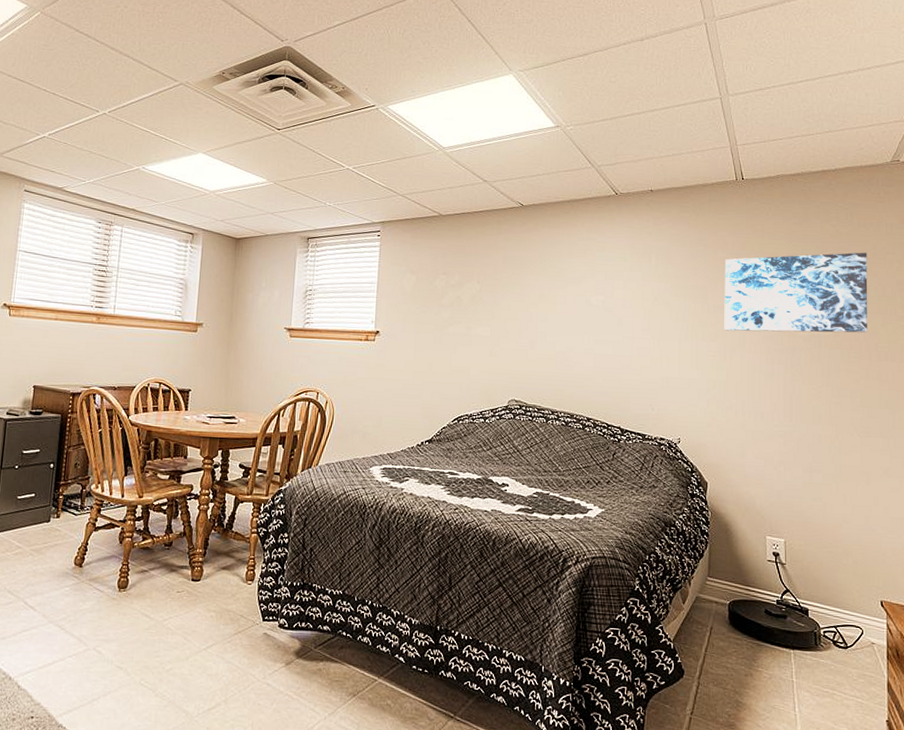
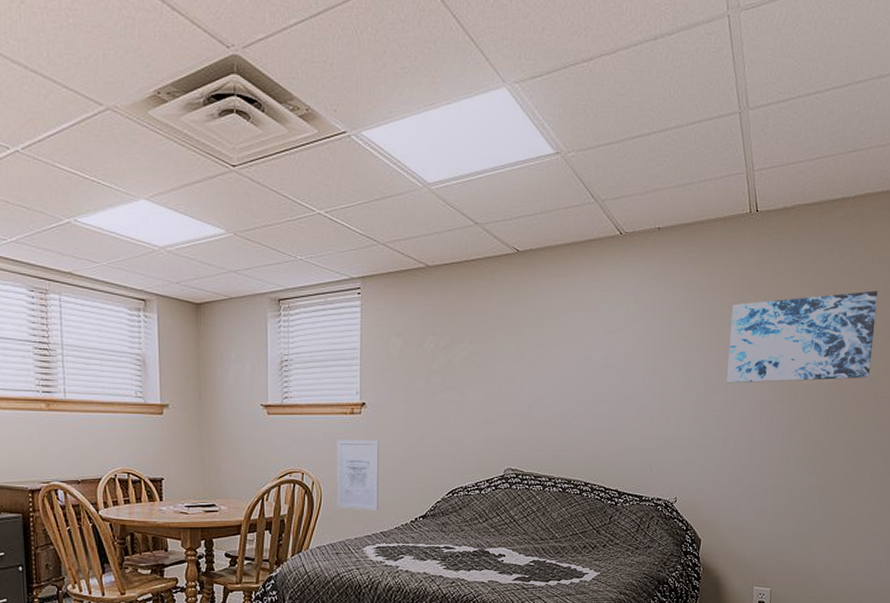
wall art: none [347,363,391,432] -> present [337,440,380,511]

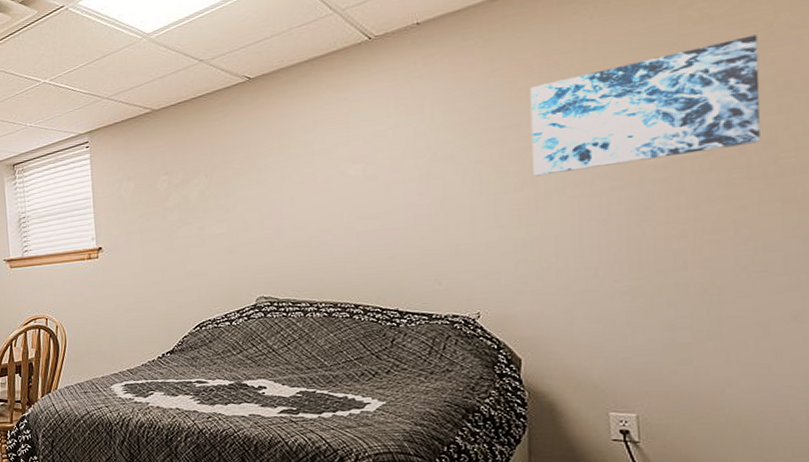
wall art: present [337,440,380,511] -> none [77,281,123,350]

